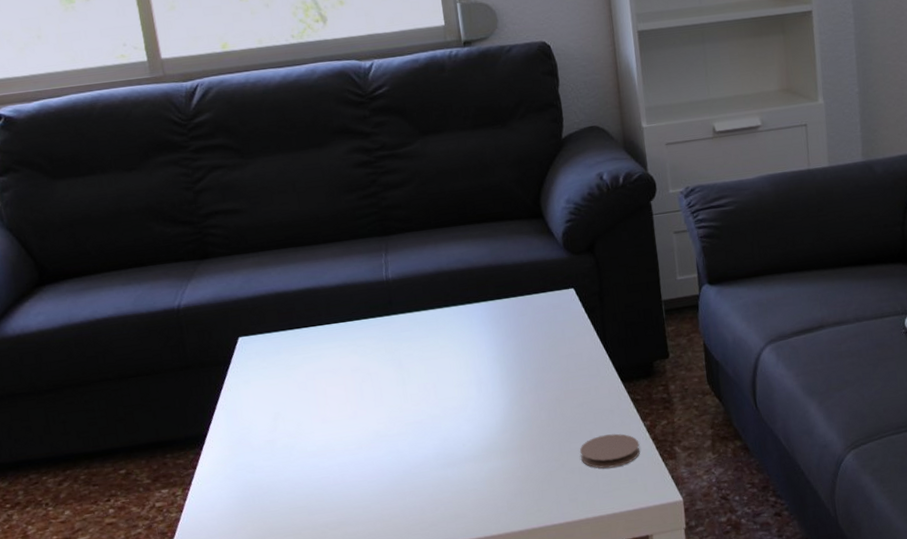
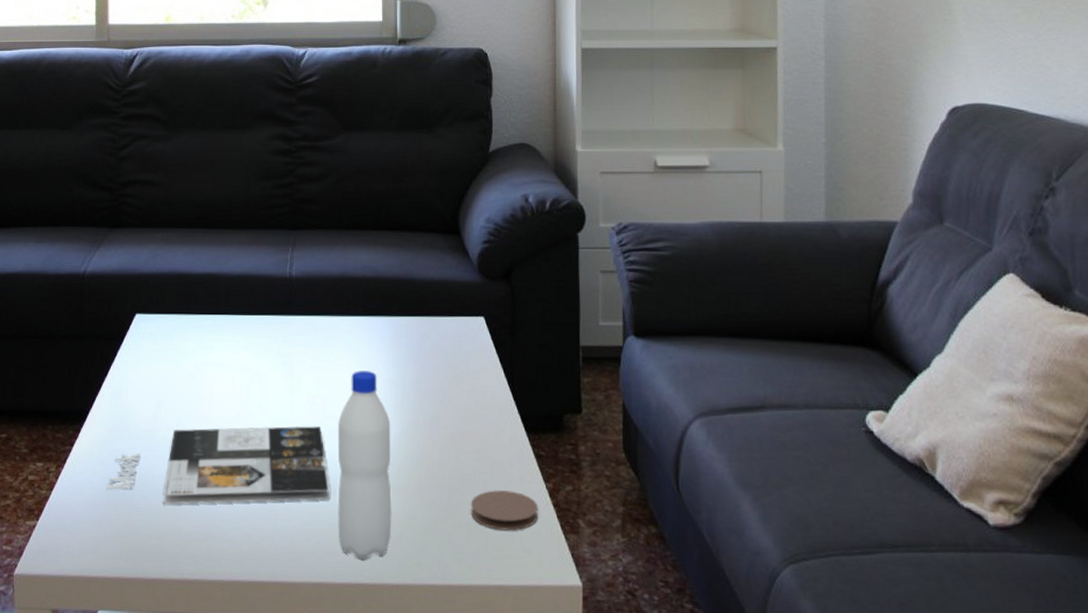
magazine: none [236,409,452,504] -> present [107,426,330,505]
water bottle: none [451,353,512,517] -> present [337,371,392,561]

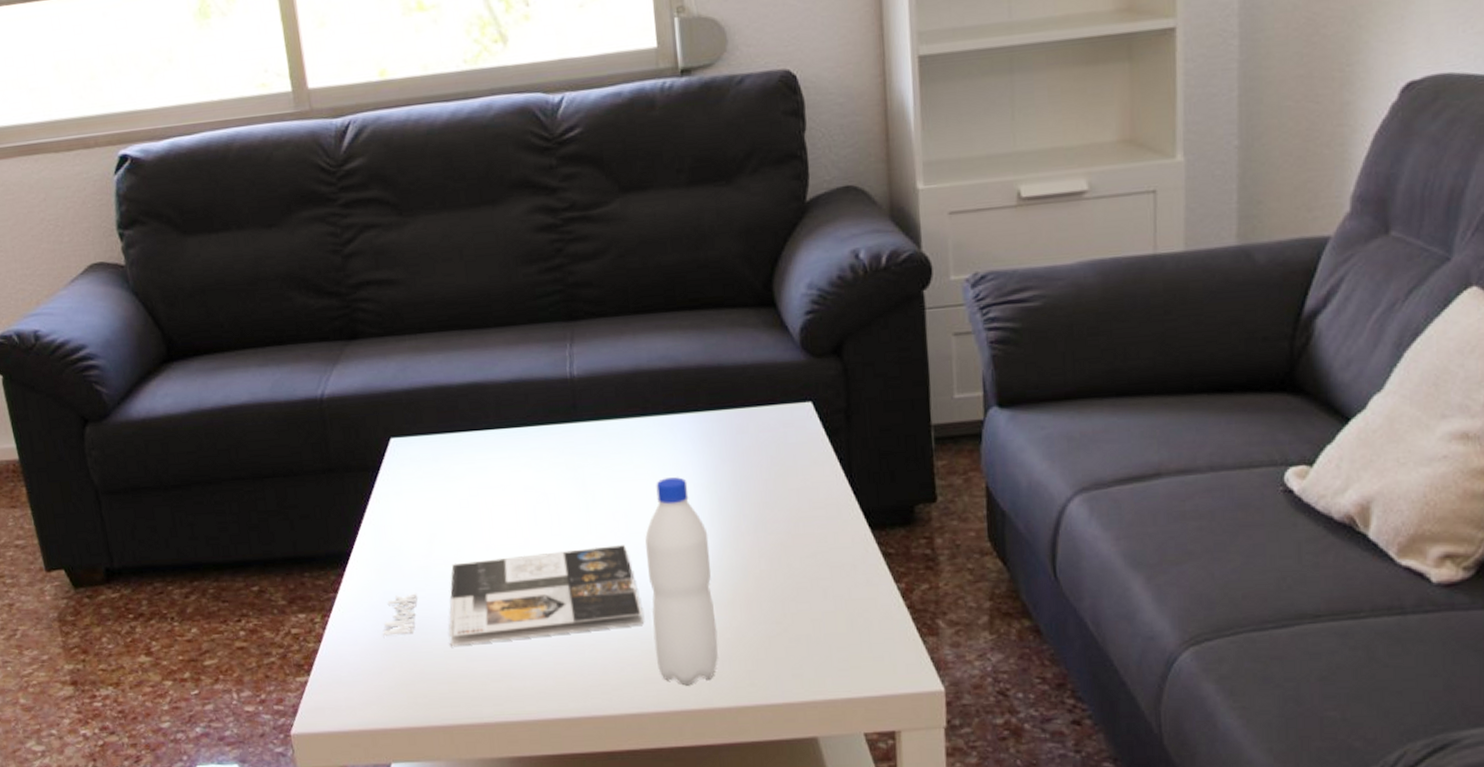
coaster: present [470,490,539,531] -> none [808,595,890,640]

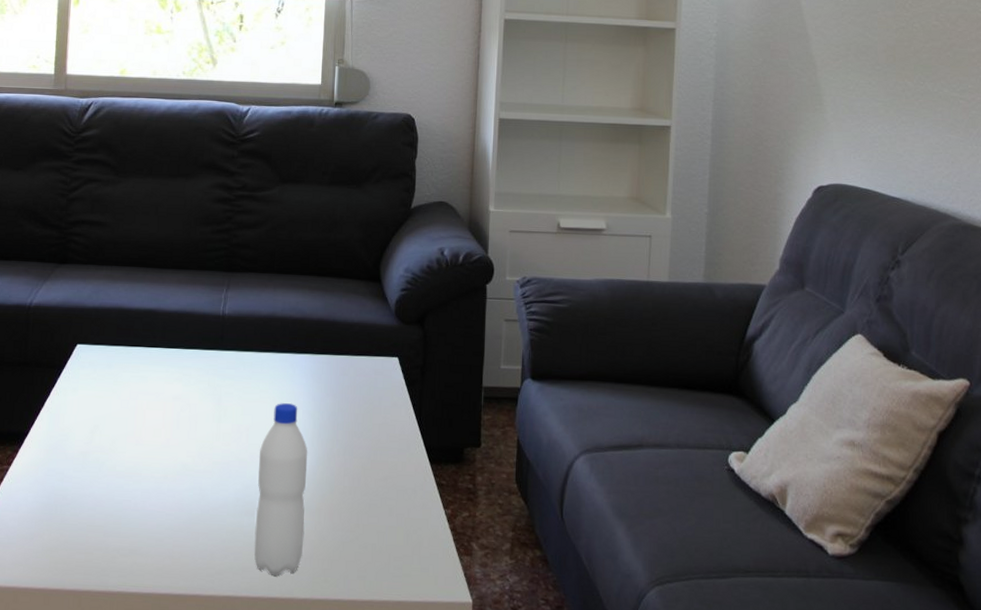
magazine: present [383,545,644,646] -> none [40,452,249,522]

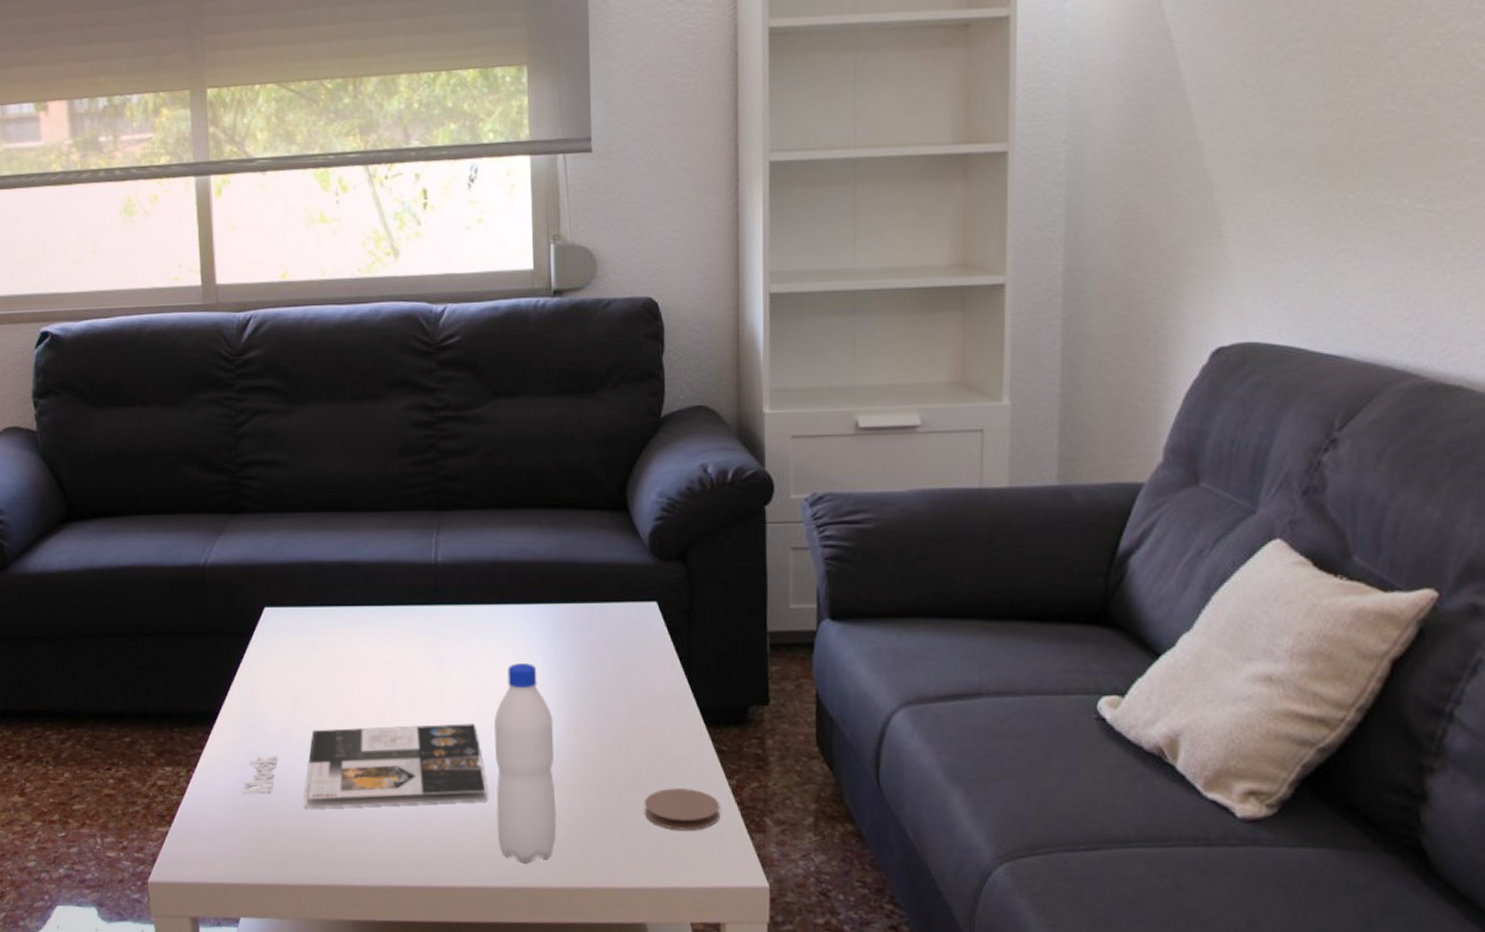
magazine: none [40,452,249,522] -> present [242,724,488,809]
coaster: none [375,515,437,552] -> present [643,788,720,831]

